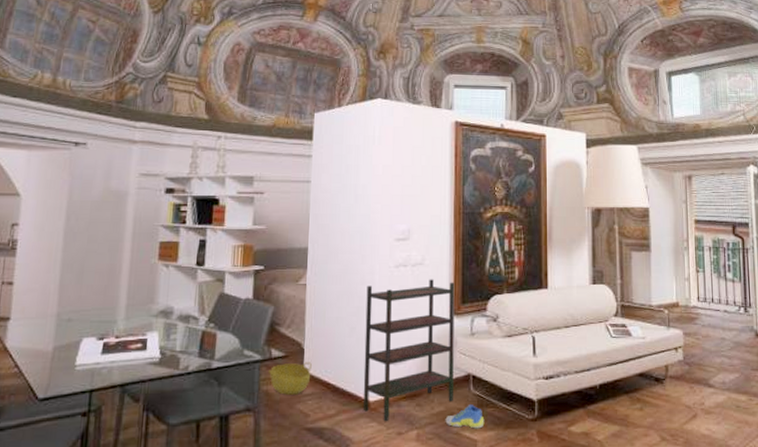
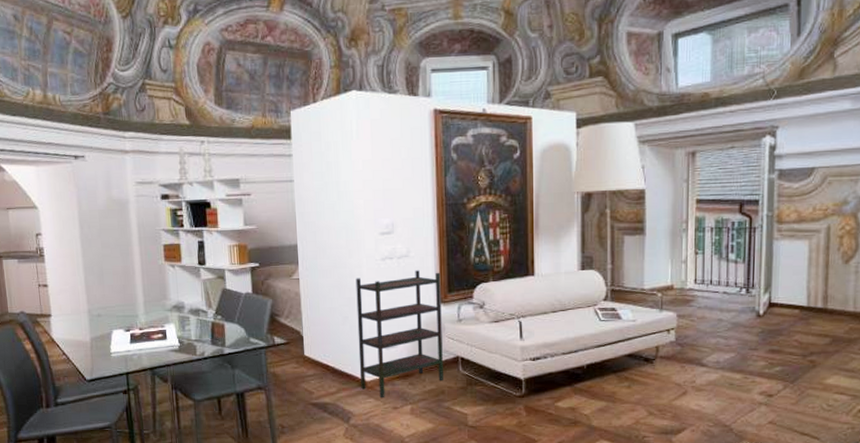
basket: present [268,362,312,395] -> none [273,348,311,376]
sneaker: present [445,405,485,429] -> none [437,383,474,404]

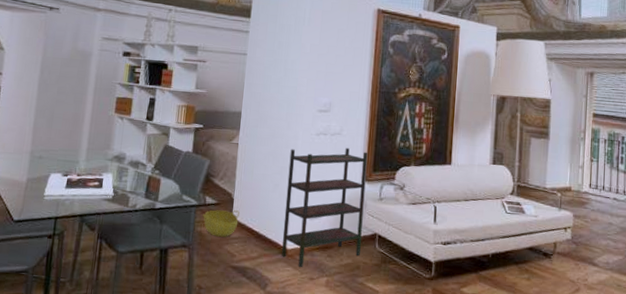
basket: none [273,348,311,376] -> present [202,210,240,237]

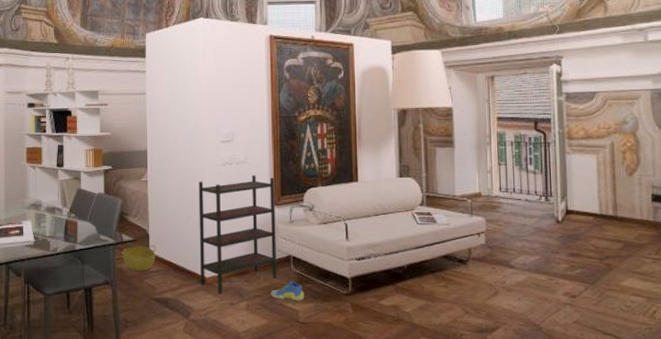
sneaker: none [352,260,387,282] -> present [270,281,305,301]

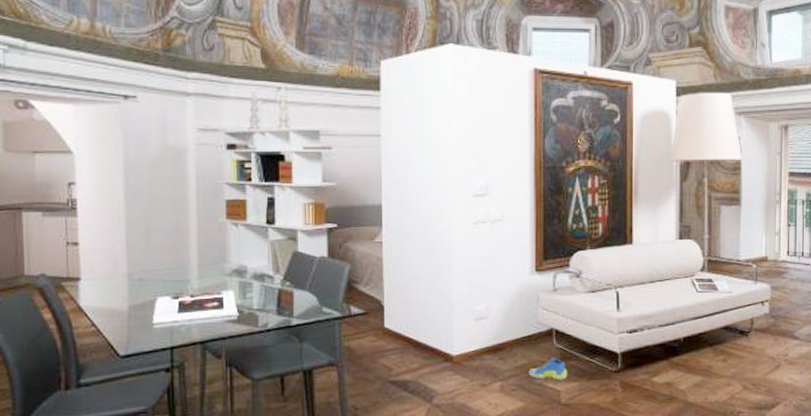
basket: present [120,245,156,272] -> none [348,318,392,350]
bookshelf: present [198,175,277,294] -> none [445,236,536,374]

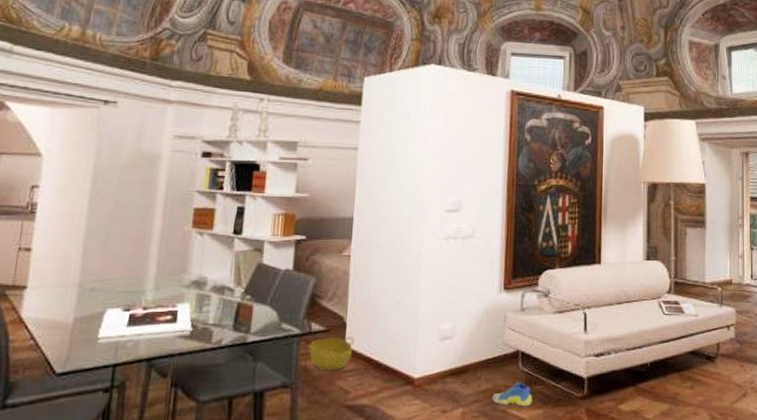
basket: none [348,318,392,350] -> present [307,337,354,371]

